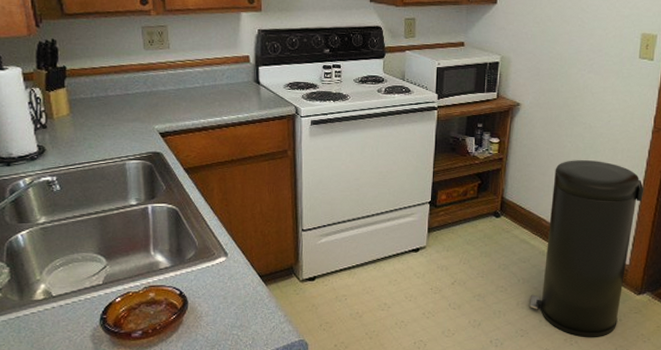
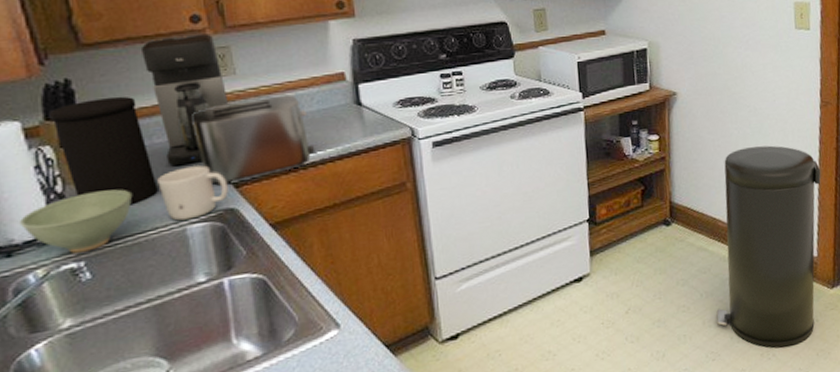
bowl: none [16,126,90,170] -> present [19,189,132,253]
canister: none [40,56,109,140] -> present [49,96,158,205]
coffee maker: none [104,14,163,114] -> present [140,34,229,165]
mug: none [109,116,157,157] -> present [157,165,228,221]
toaster: none [136,68,222,134] -> present [192,94,315,185]

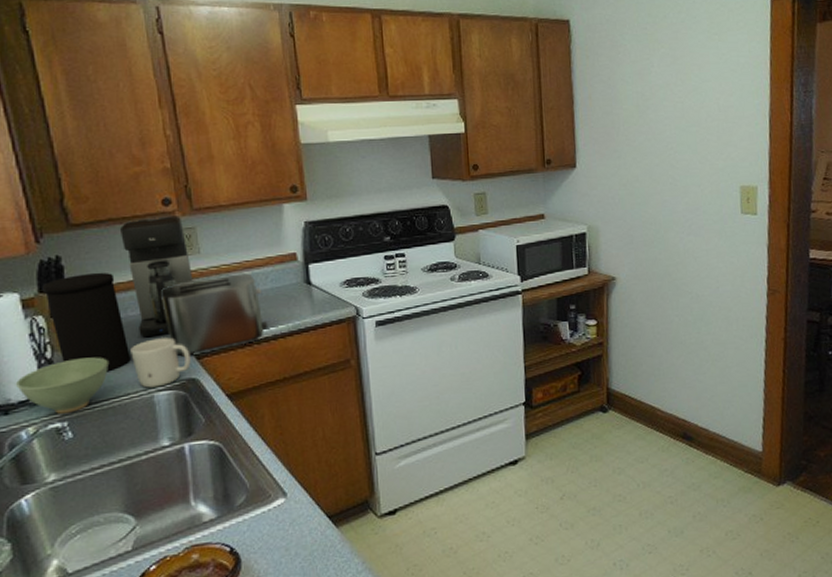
pedal bin: present [716,145,821,349] -> none [653,334,767,546]

